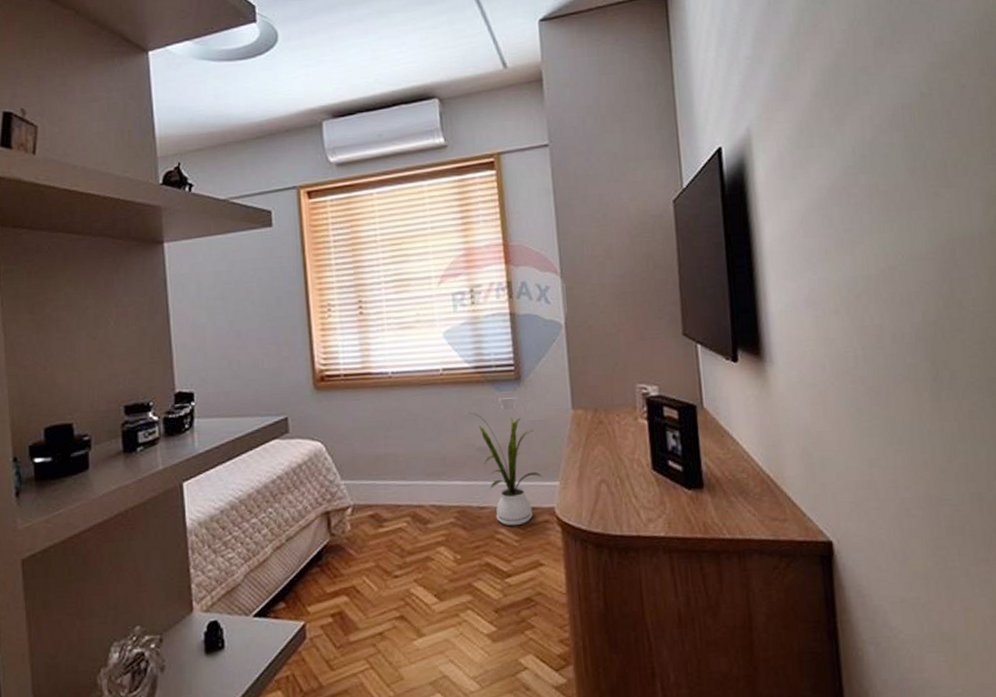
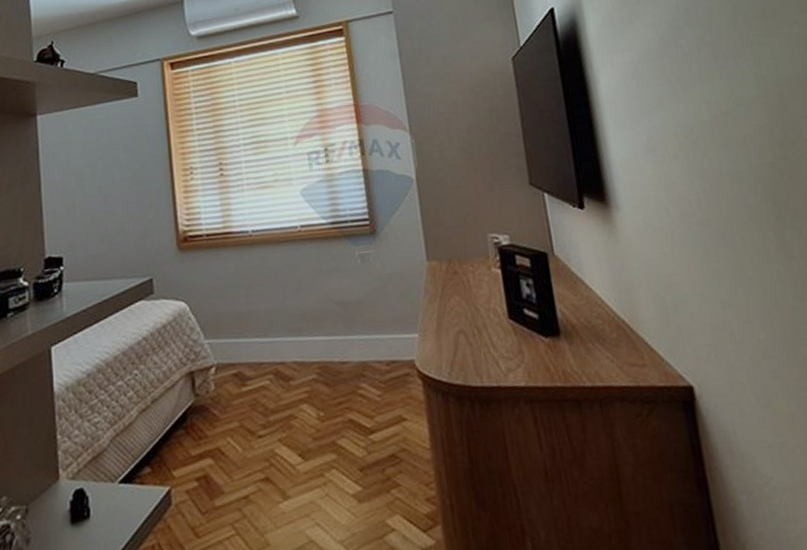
house plant: present [468,412,543,526] -> none [326,267,402,381]

